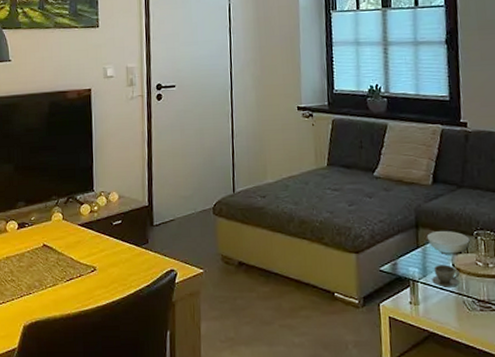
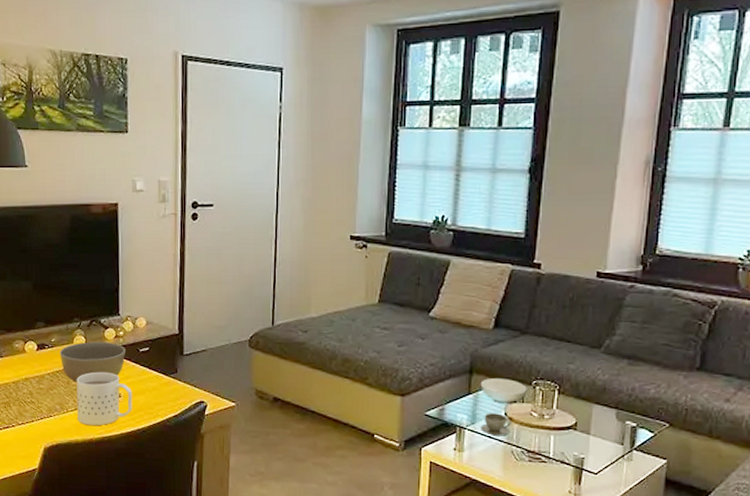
bowl: none [38,218,100,259] -> present [59,342,125,383]
mug: none [54,246,108,301] -> present [76,371,133,426]

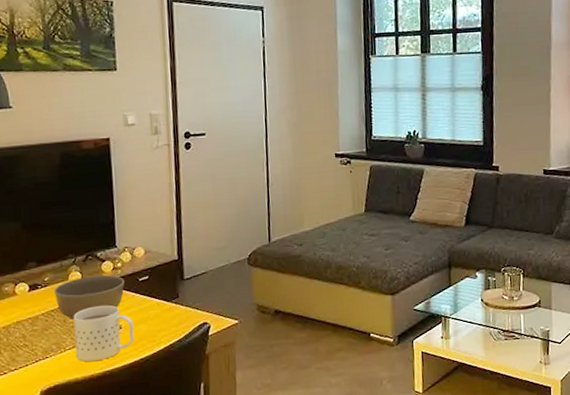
bowl: present [480,378,527,404] -> none [458,269,498,292]
teacup: present [481,413,511,436] -> none [462,300,488,321]

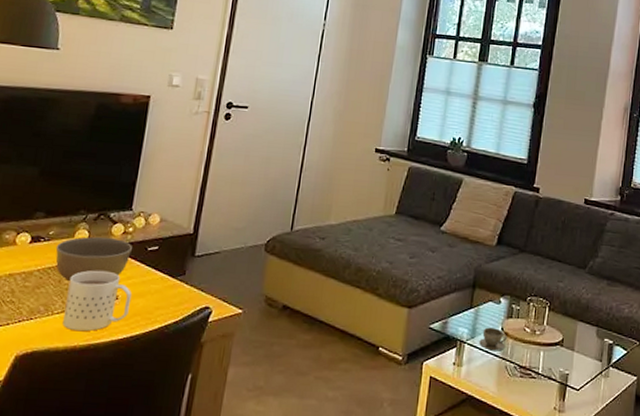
teacup: none [462,300,488,321] -> present [479,327,507,351]

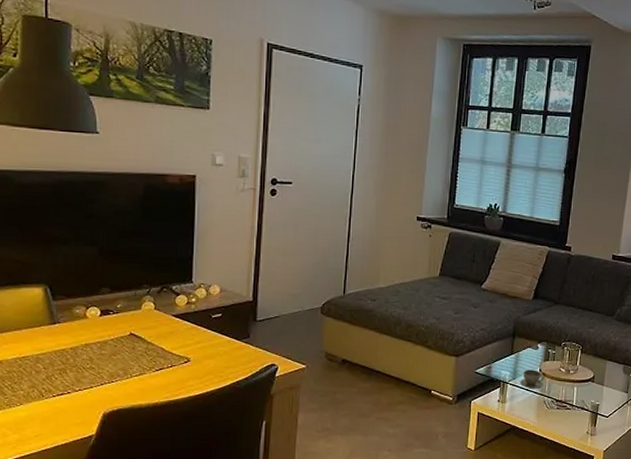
bowl: present [55,237,132,282] -> none [125,308,197,349]
mug: present [63,270,132,332] -> none [142,337,203,390]

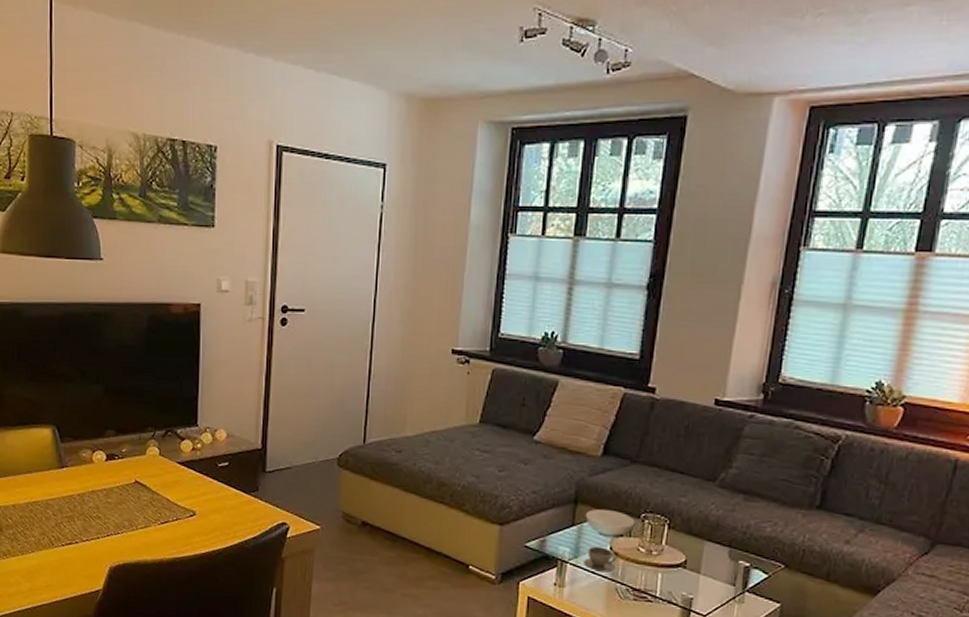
bowl: none [521,341,558,362] -> present [585,509,635,538]

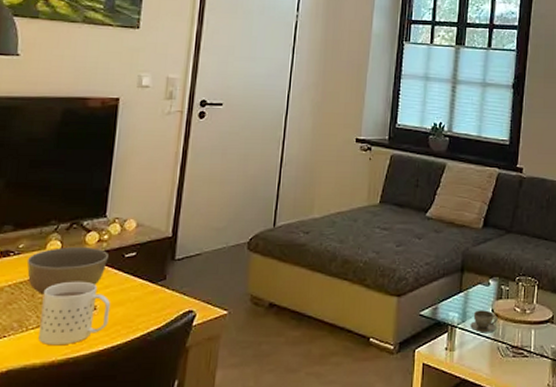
bowl: none [130,454,203,498] -> present [26,247,108,296]
mug: none [147,486,209,546] -> present [38,281,111,346]
bowl: present [585,509,635,538] -> none [470,276,511,300]

